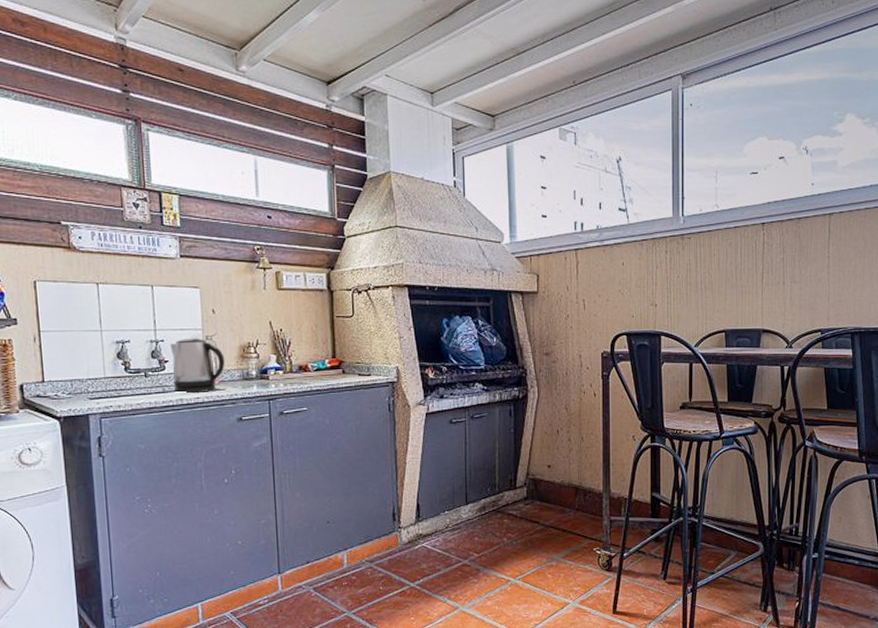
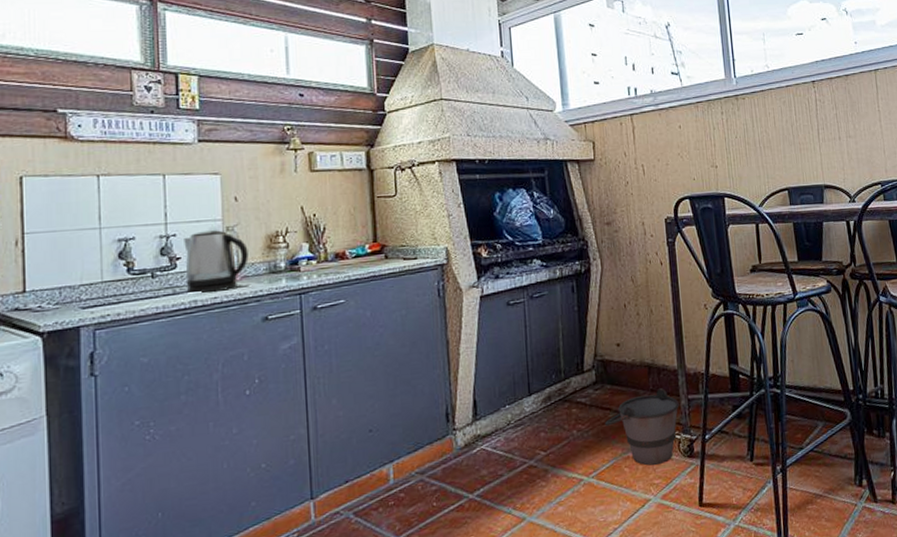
bucket: none [532,508,602,574] -> present [604,388,679,466]

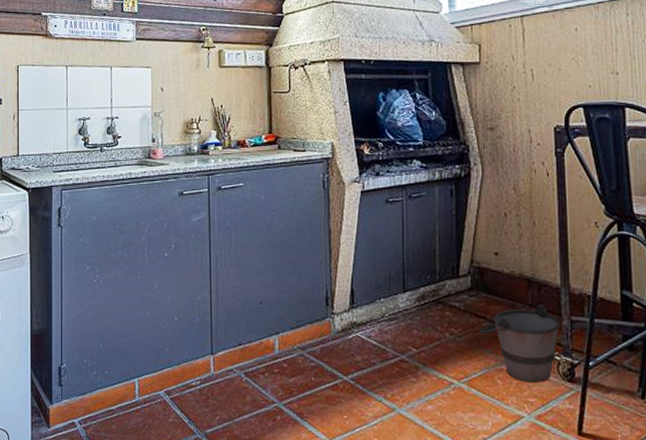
kettle: present [184,230,249,294] -> none [124,115,170,167]

